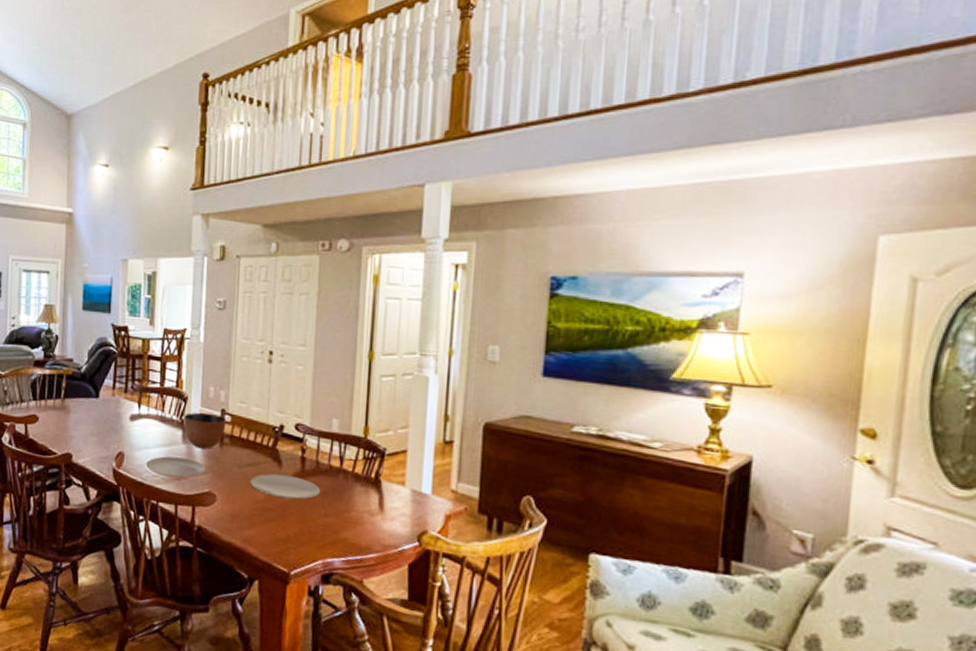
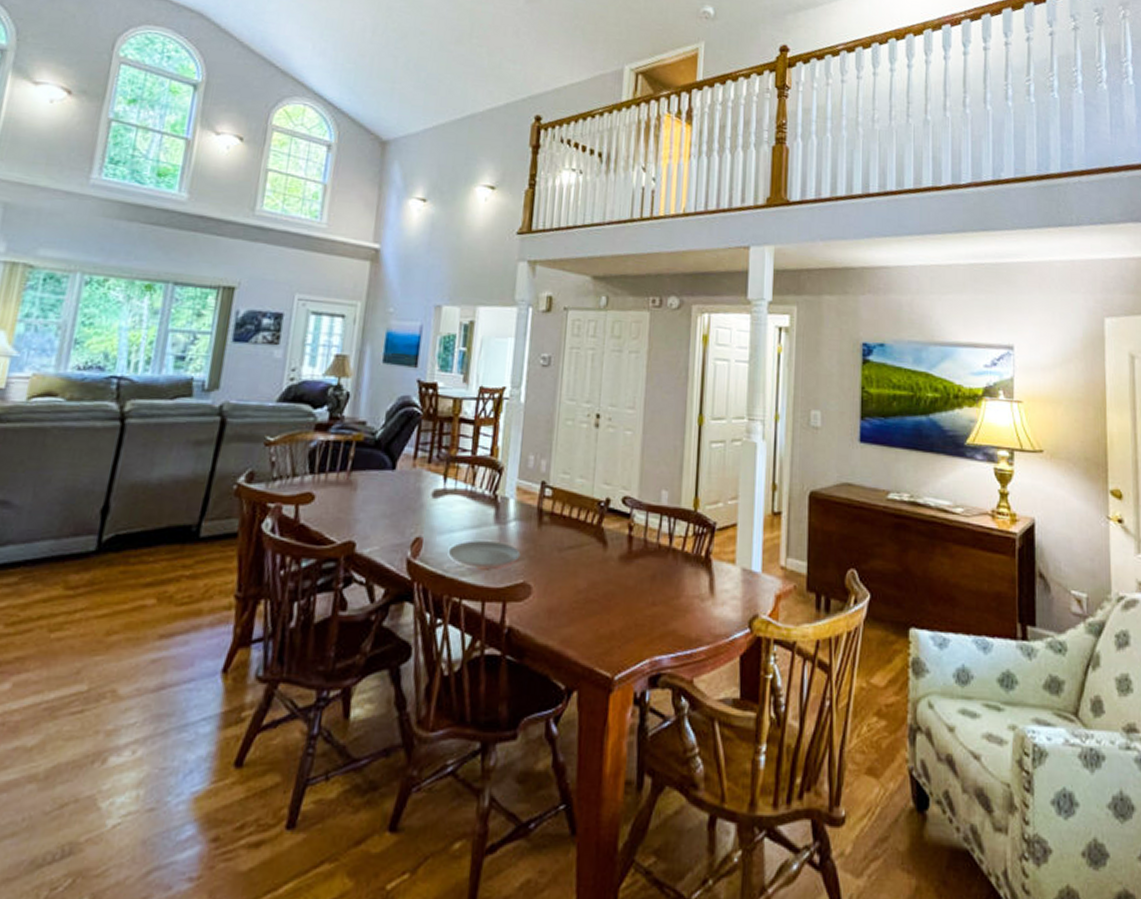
bowl: present [183,412,226,449] -> none [496,485,547,530]
plate: present [249,474,321,500] -> none [571,556,649,587]

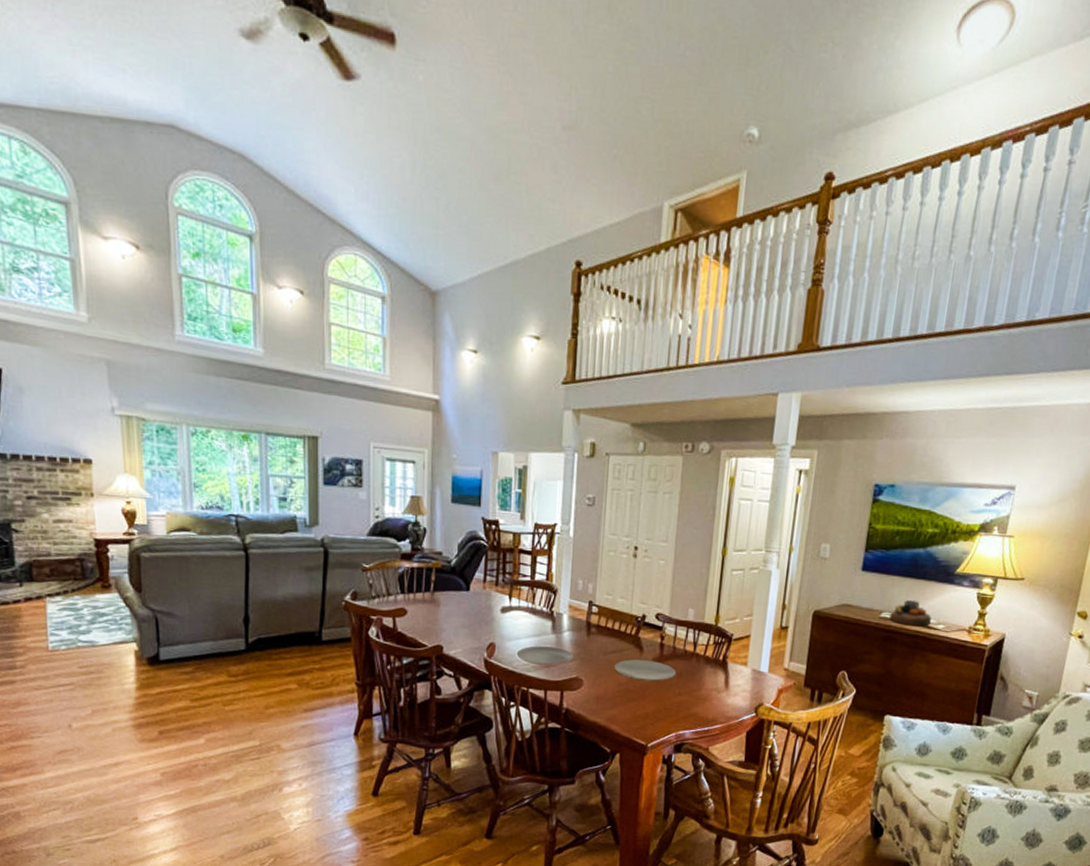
plate: none [571,556,649,587] -> present [614,659,677,682]
decorative bowl: none [899,477,947,511] -> present [890,599,932,627]

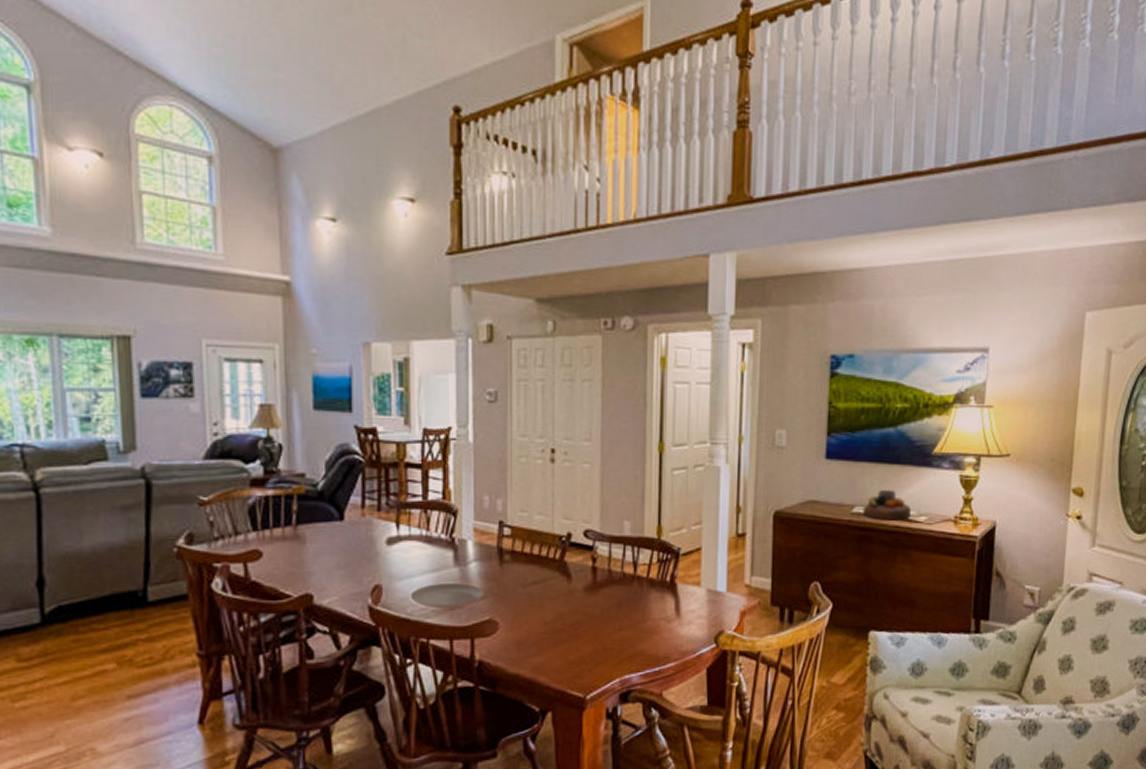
plate: present [614,659,677,682] -> none [536,589,615,617]

